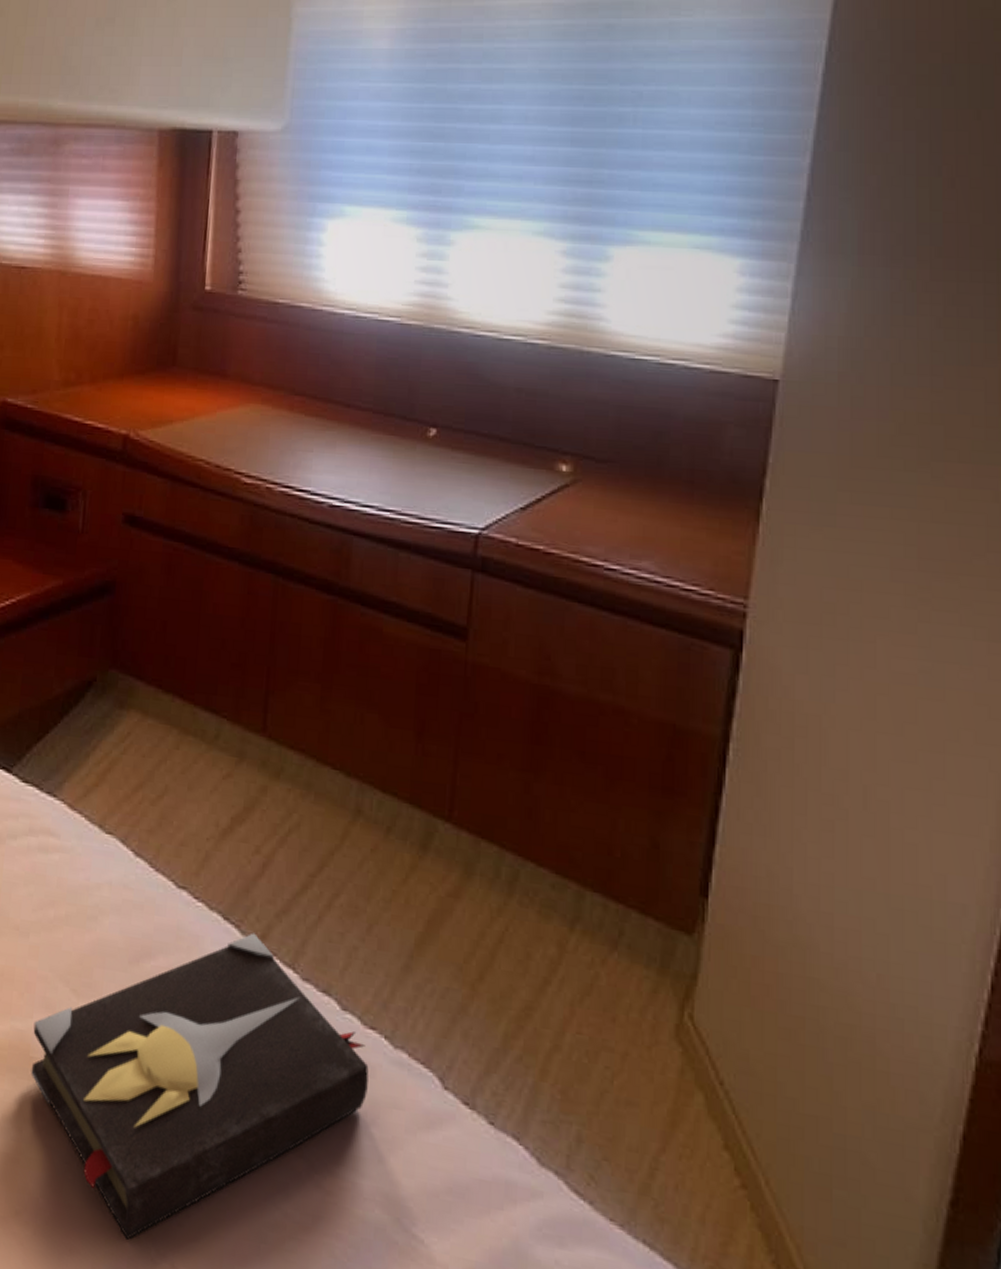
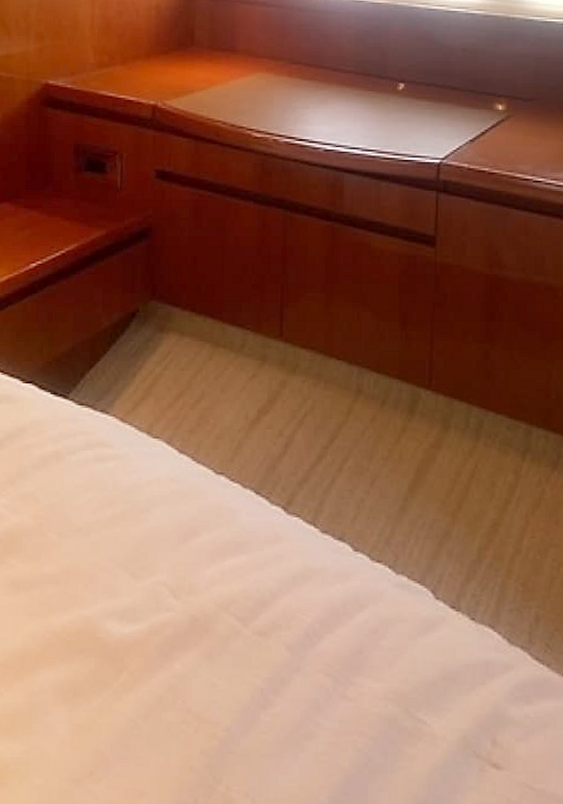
hardback book: present [31,932,369,1241] -> none [97,501,377,775]

